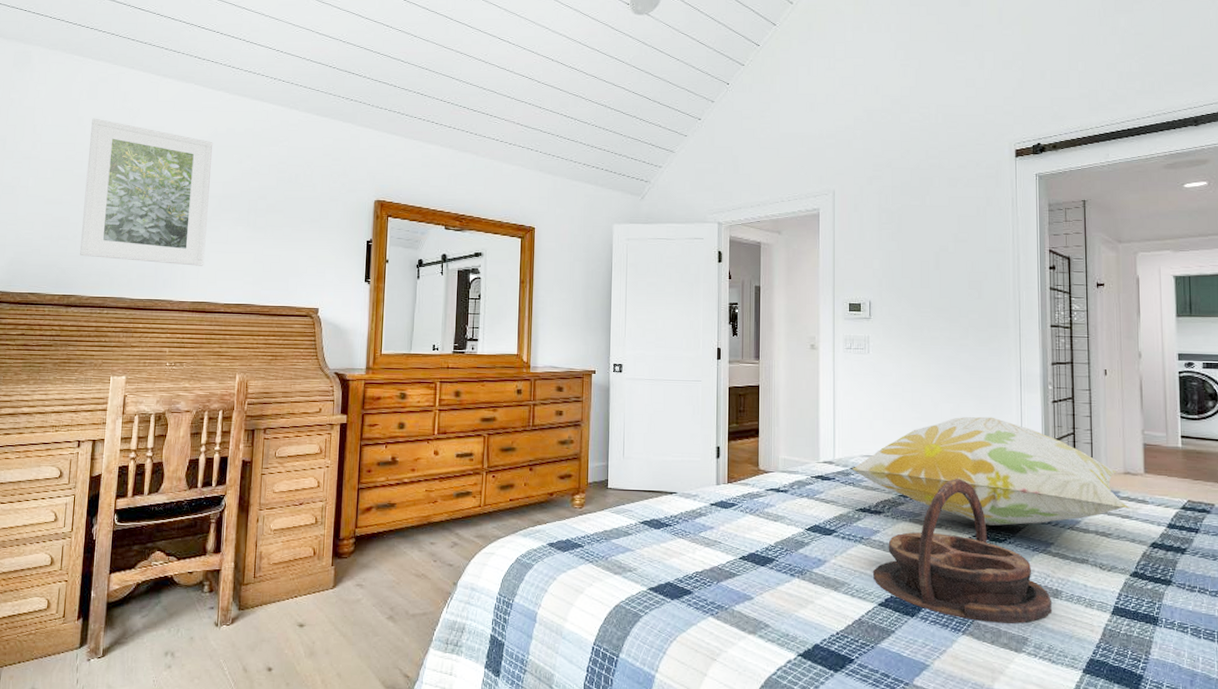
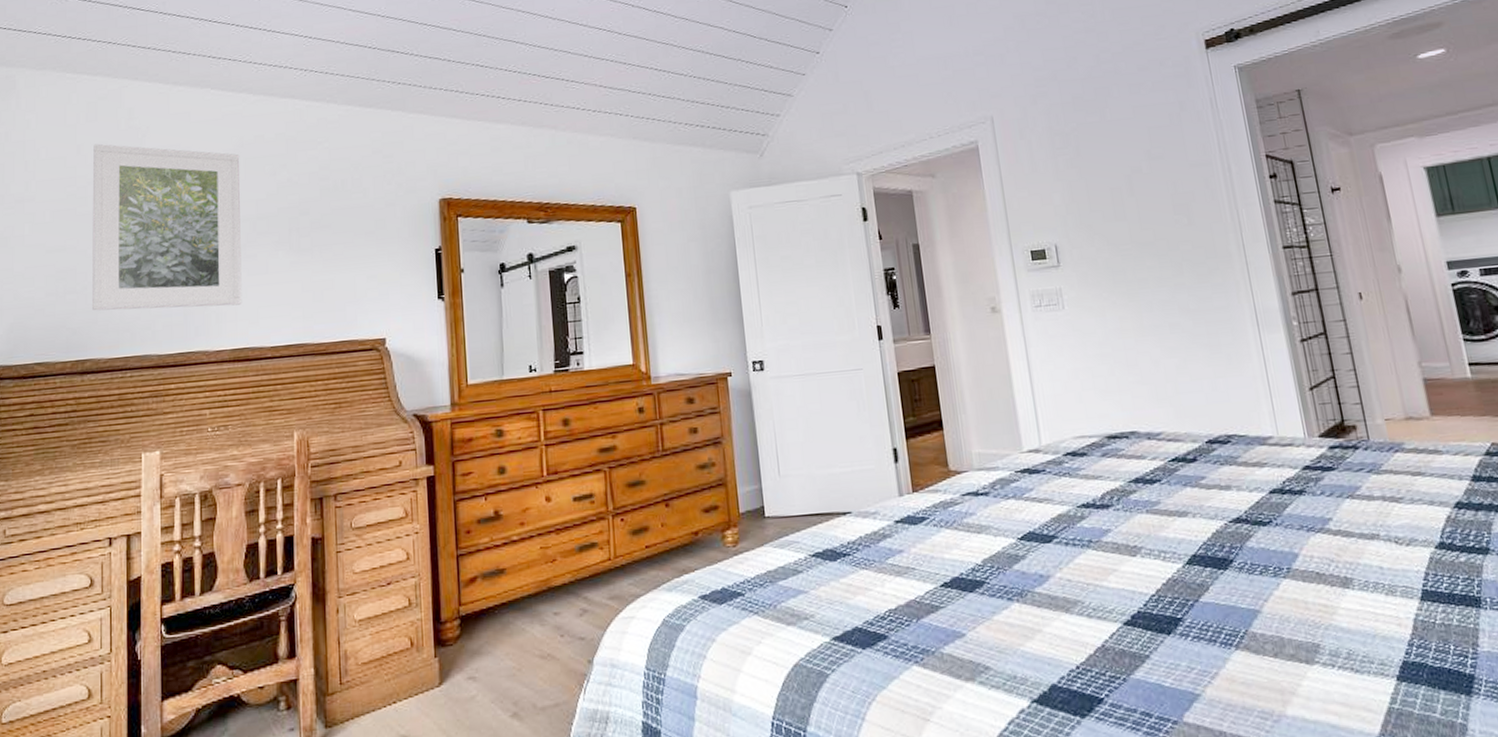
decorative pillow: present [851,416,1130,526] -> none [1064,368,1420,506]
serving tray: present [872,479,1053,625] -> none [1110,451,1345,631]

